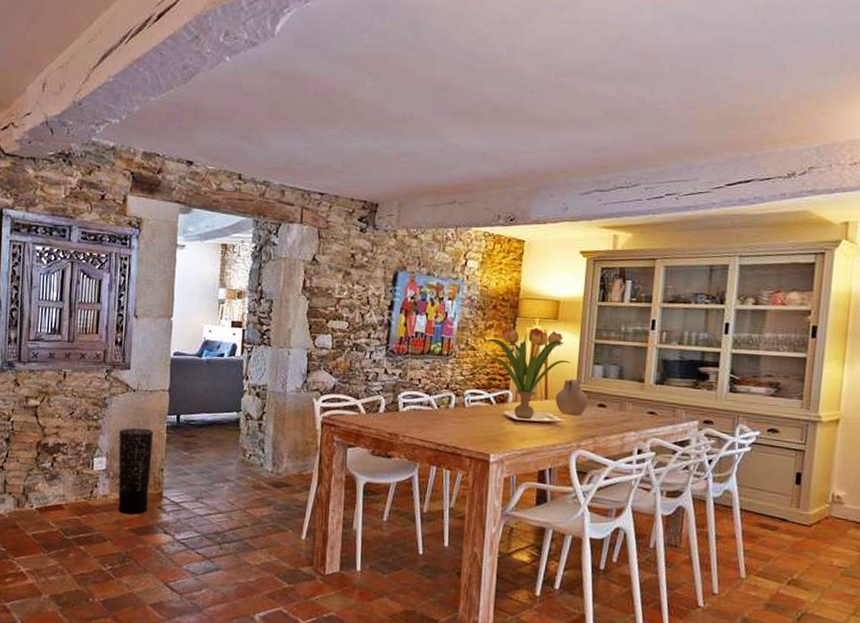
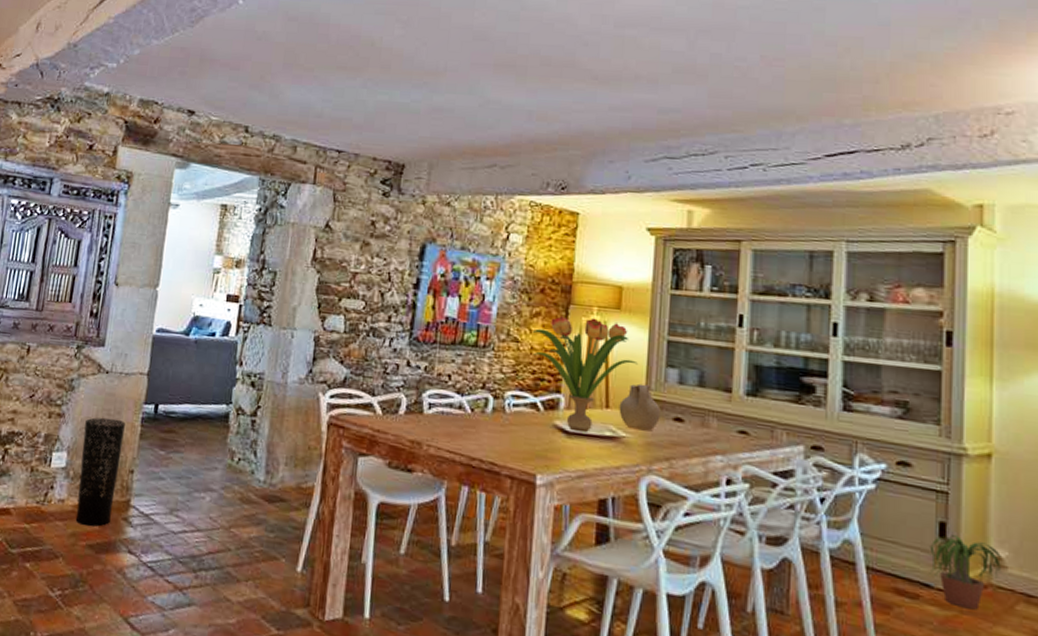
potted plant: none [786,482,844,536] -> present [929,535,1008,610]

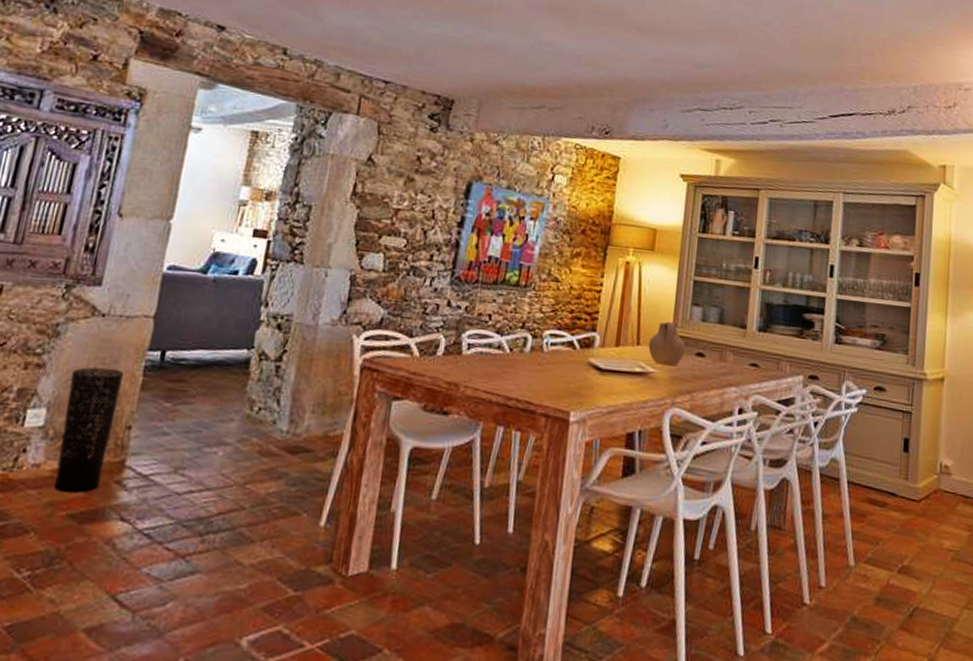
flower arrangement: present [533,316,638,433] -> none [572,256,667,370]
potted plant: present [929,535,1008,610] -> none [895,449,952,513]

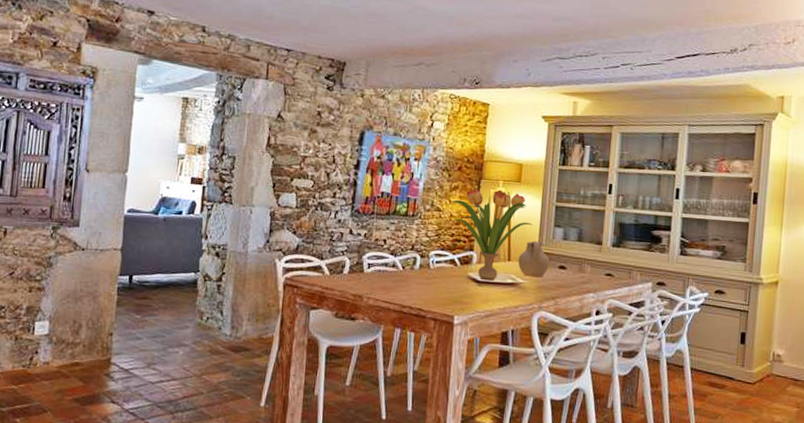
umbrella stand: present [53,367,123,493] -> none [60,289,102,383]
flower arrangement: none [572,256,667,370] -> present [452,189,533,281]

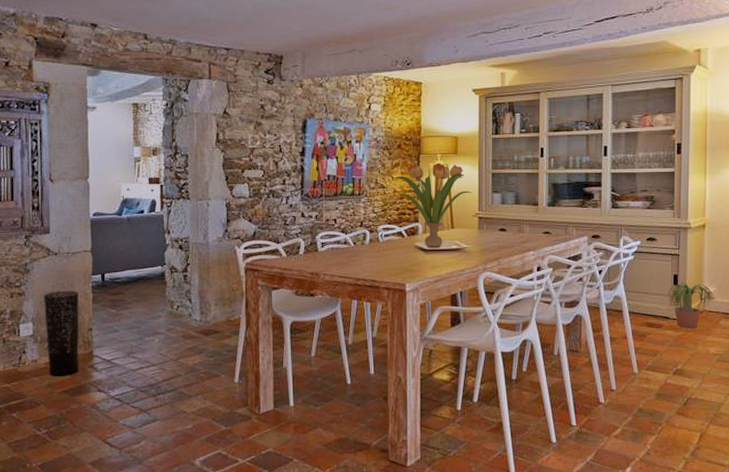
umbrella stand: none [60,289,102,383] -> present [44,290,79,376]
ceramic pitcher: present [518,241,549,278] -> none [461,207,490,241]
potted plant: none [732,341,784,393] -> present [668,282,715,329]

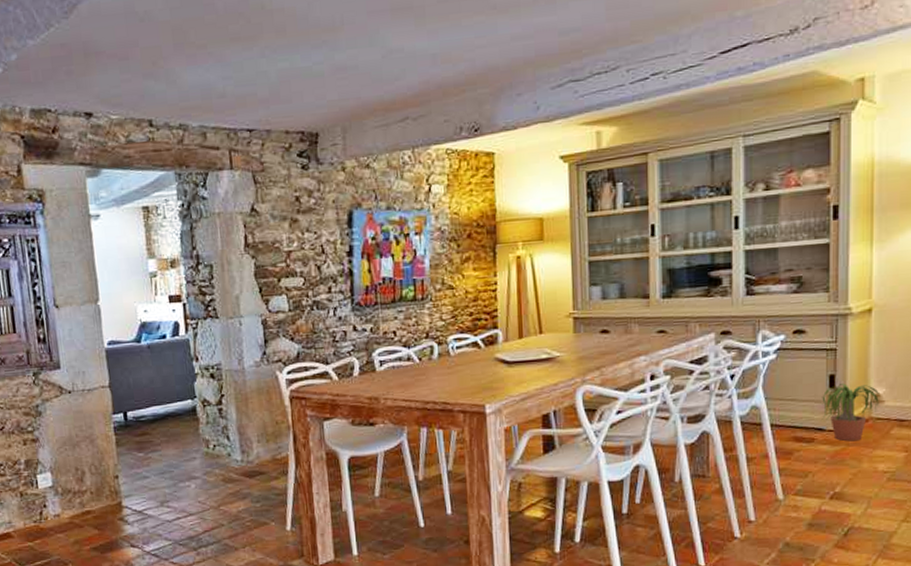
umbrella stand: present [44,290,79,376] -> none [60,433,107,532]
flower arrangement: present [395,163,472,249] -> none [466,252,564,360]

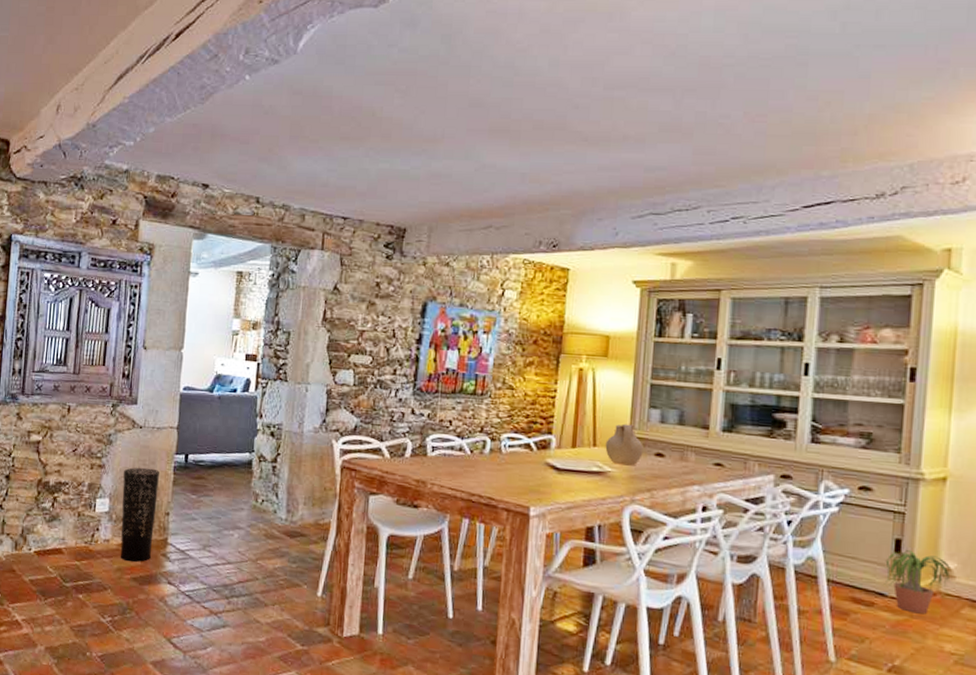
umbrella stand: none [60,433,107,532] -> present [120,467,159,562]
ceramic pitcher: none [551,305,589,348] -> present [605,423,644,466]

